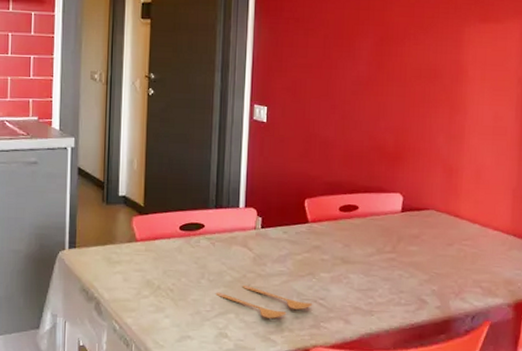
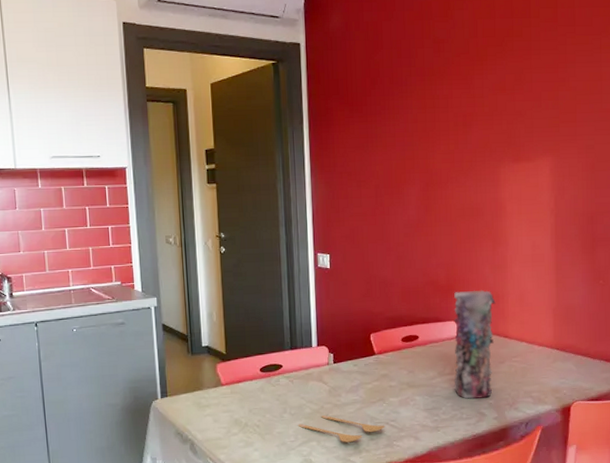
vase: none [393,160,448,283] -> present [454,289,496,399]

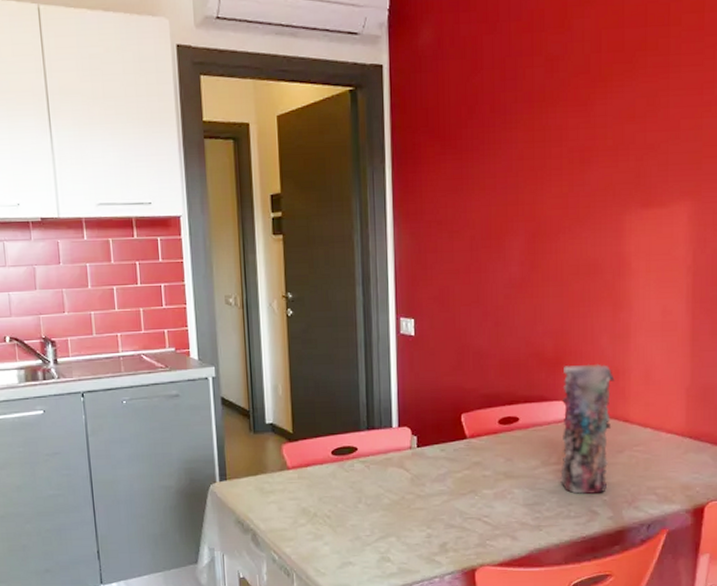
spoon: present [298,415,385,443] -> none [374,507,477,540]

